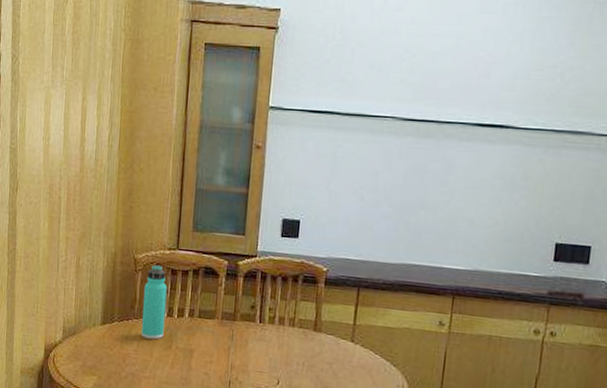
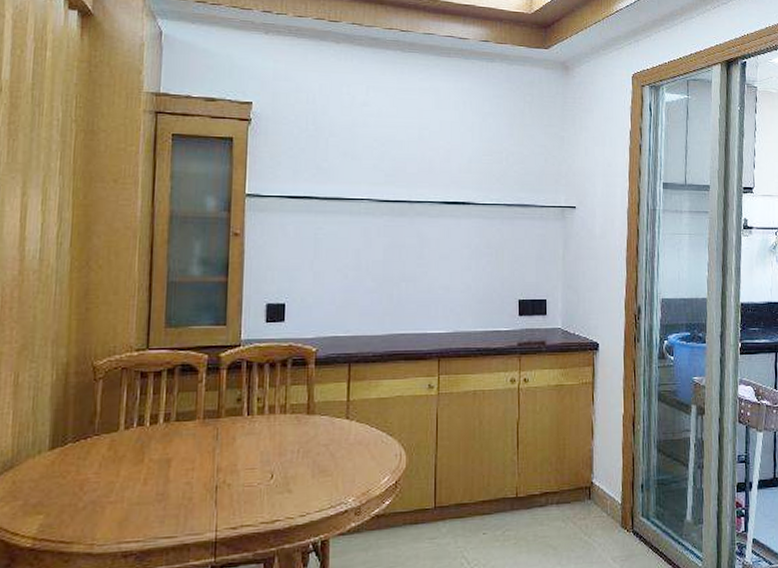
thermos bottle: present [141,264,167,340] -> none [104,369,136,456]

